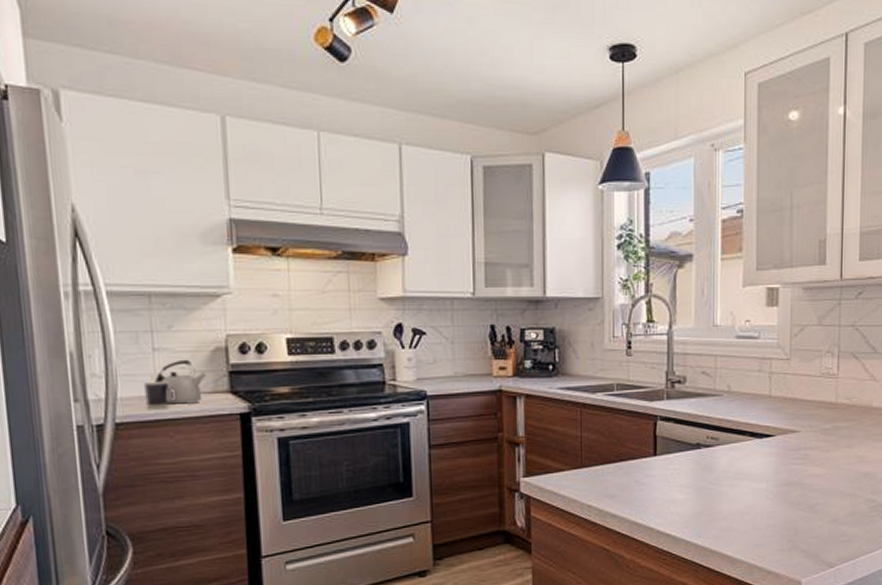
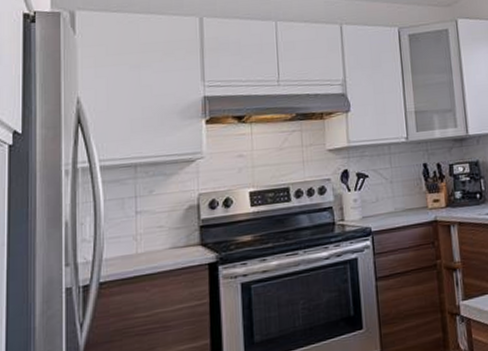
mug: present [144,382,175,408] -> none [127,240,153,266]
kettle: present [154,359,206,404] -> none [136,218,180,260]

